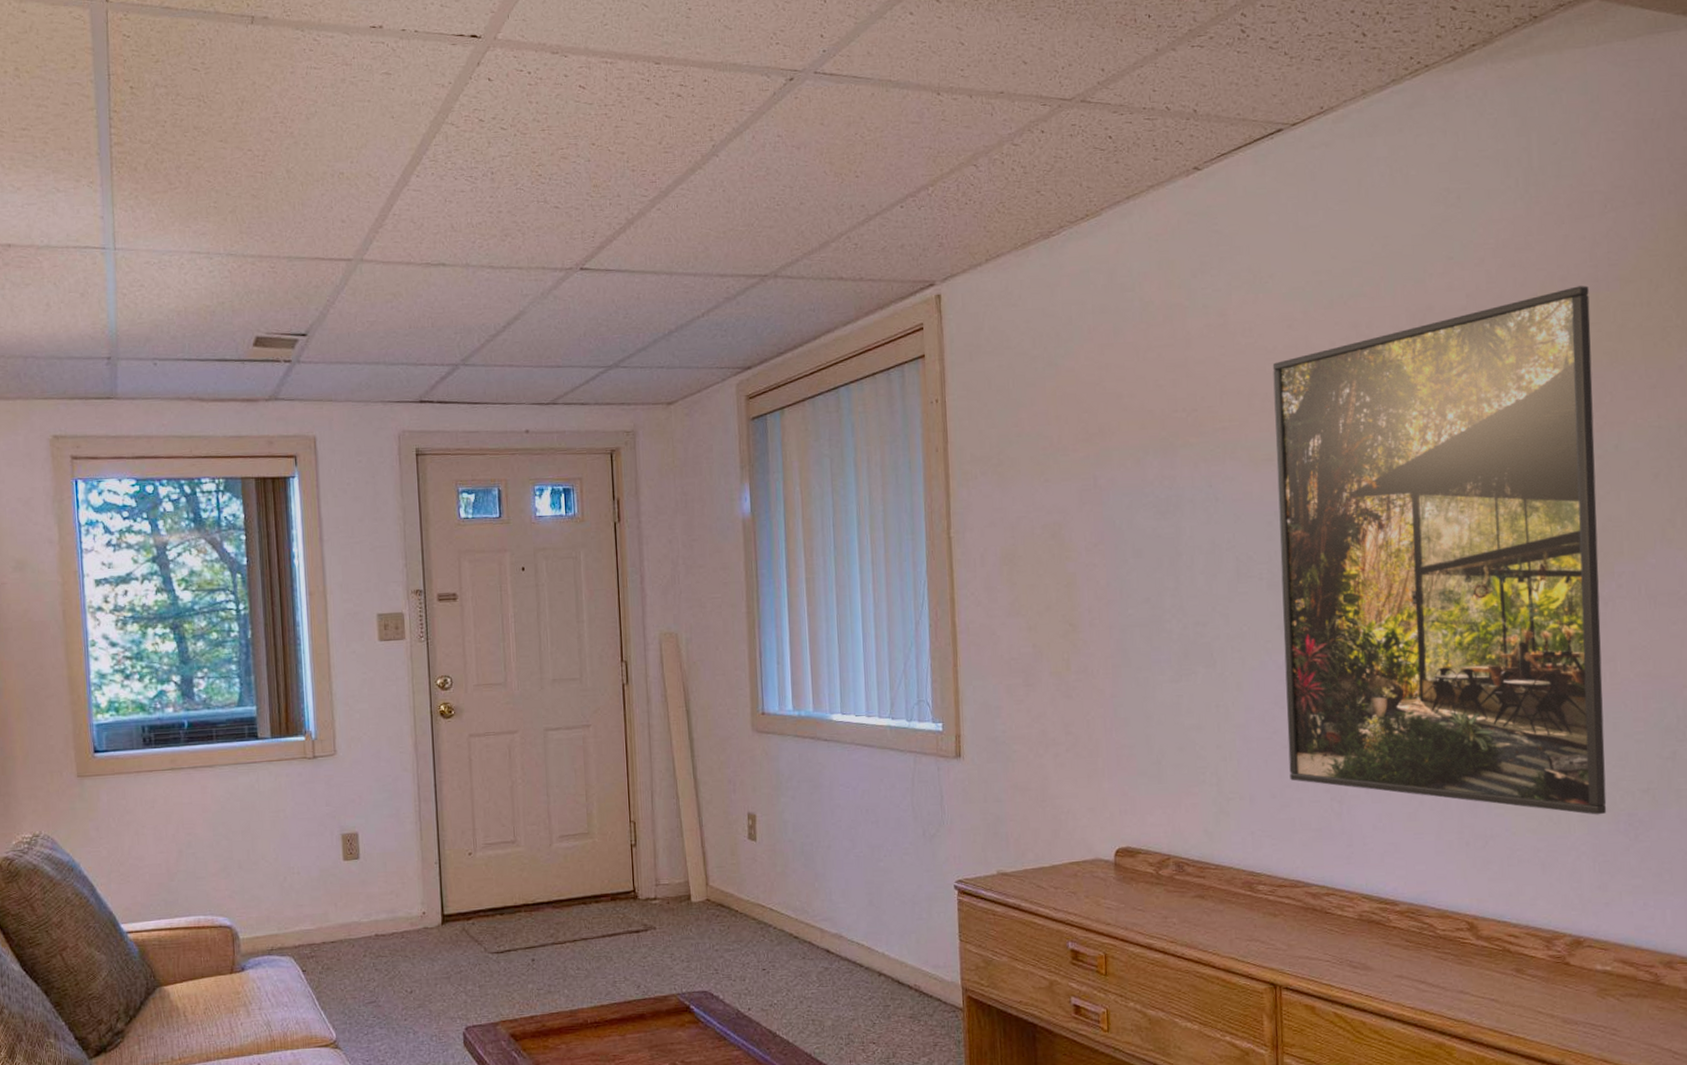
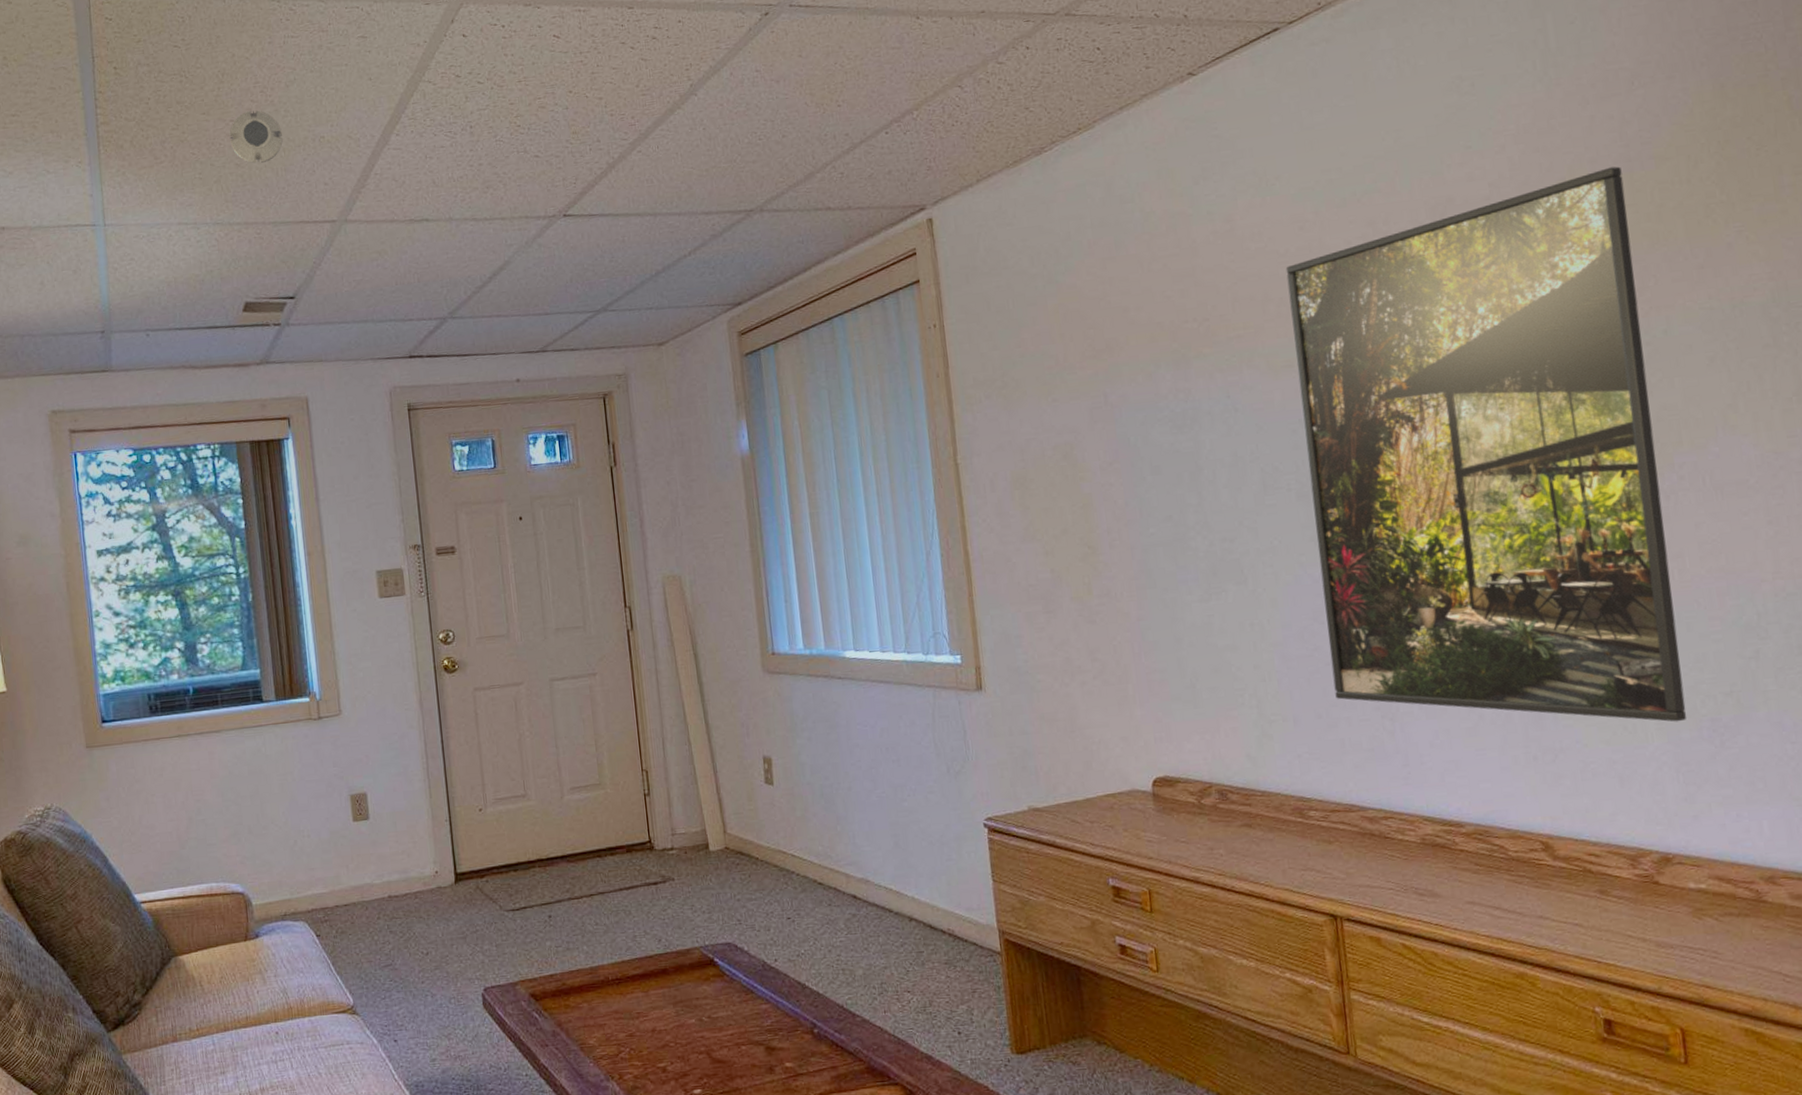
smoke detector: none [246,141,301,196] -> present [229,110,283,164]

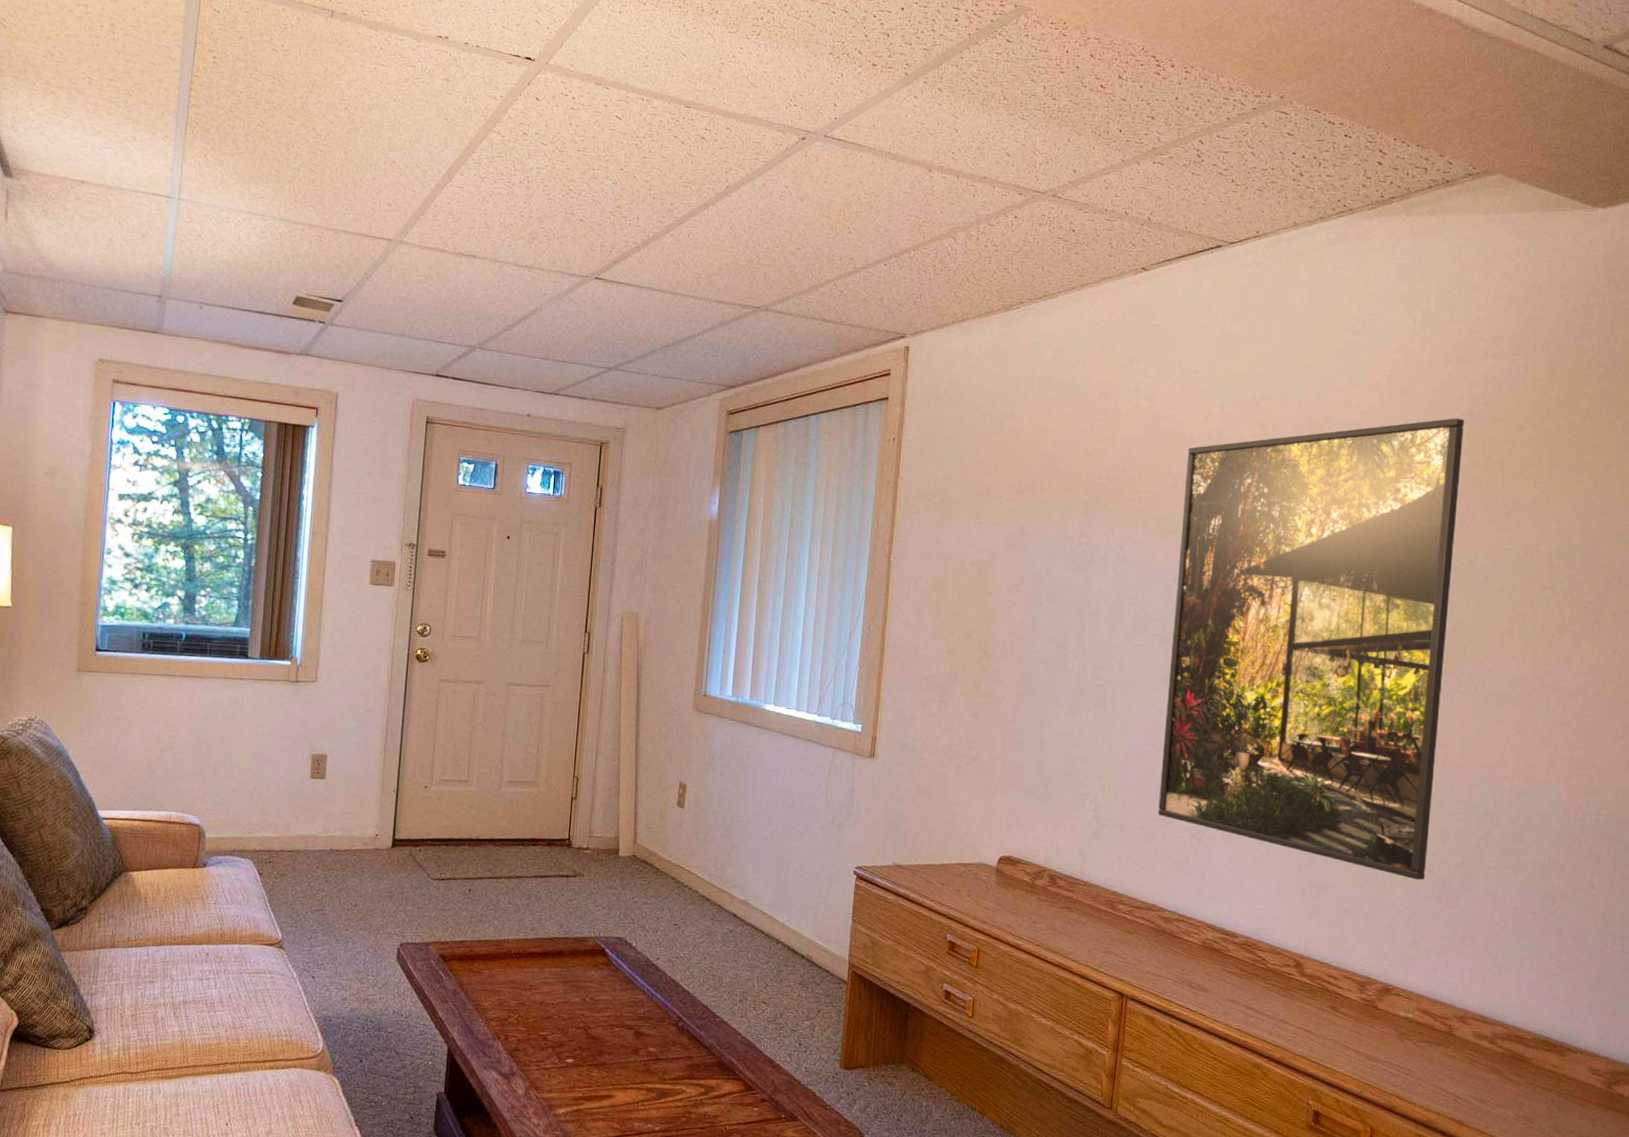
smoke detector: present [229,110,283,164] -> none [308,124,358,174]

